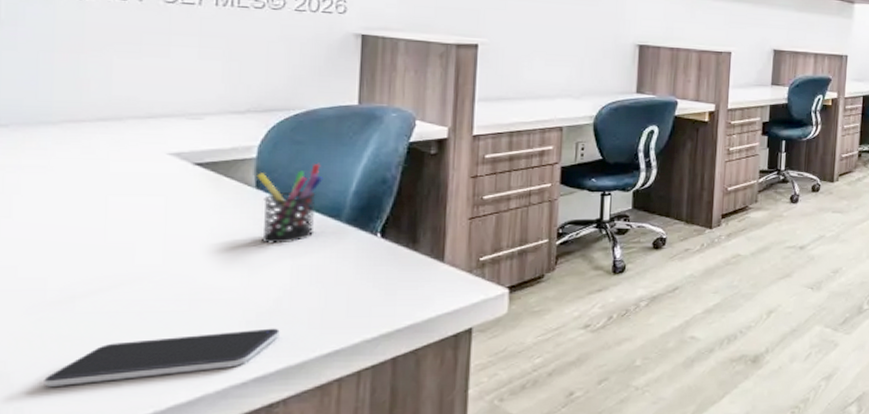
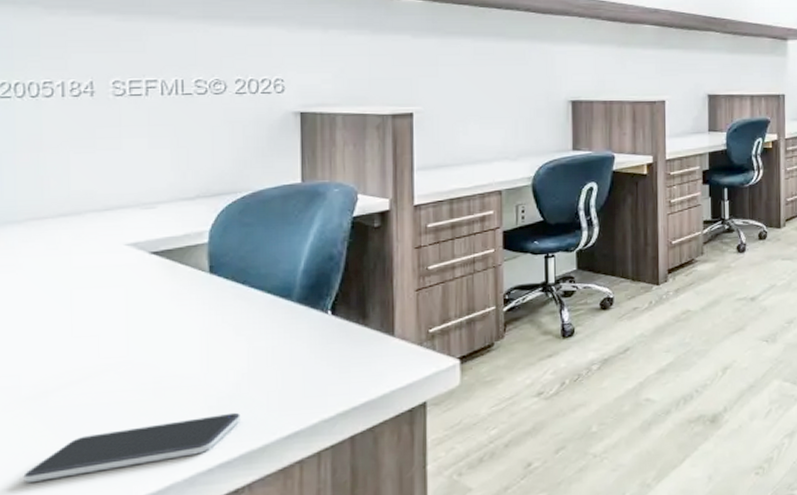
pen holder: present [256,164,323,244] -> none [209,245,273,328]

